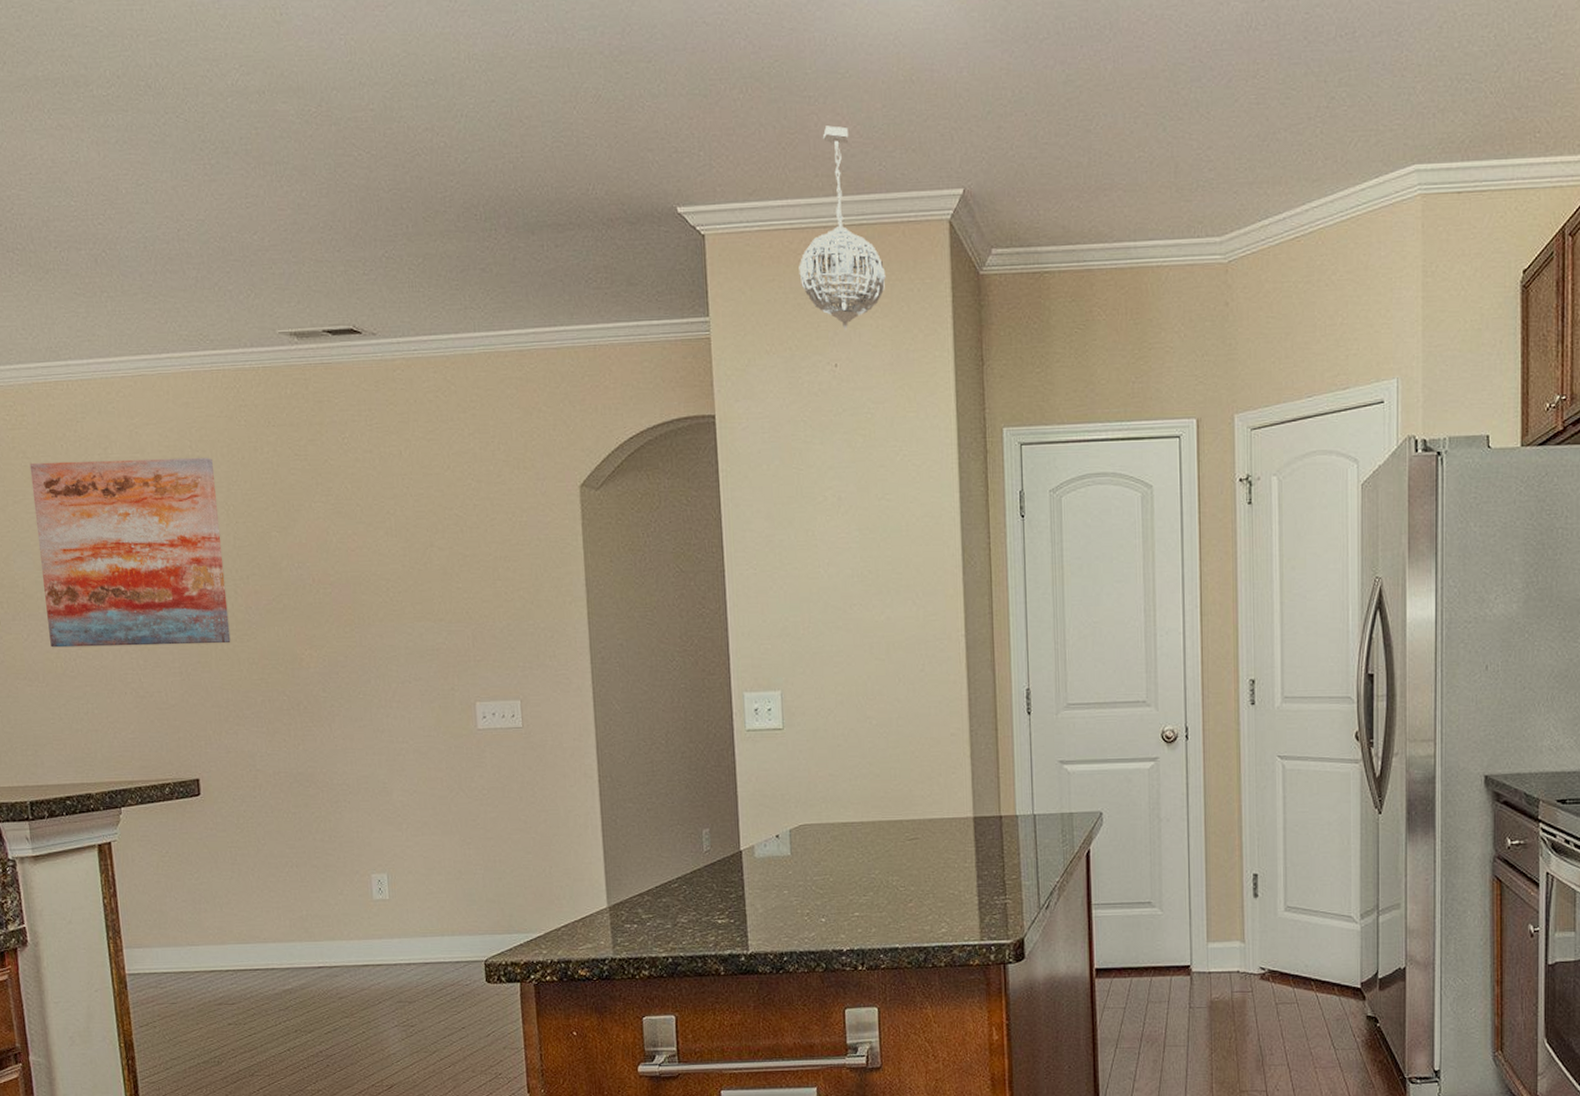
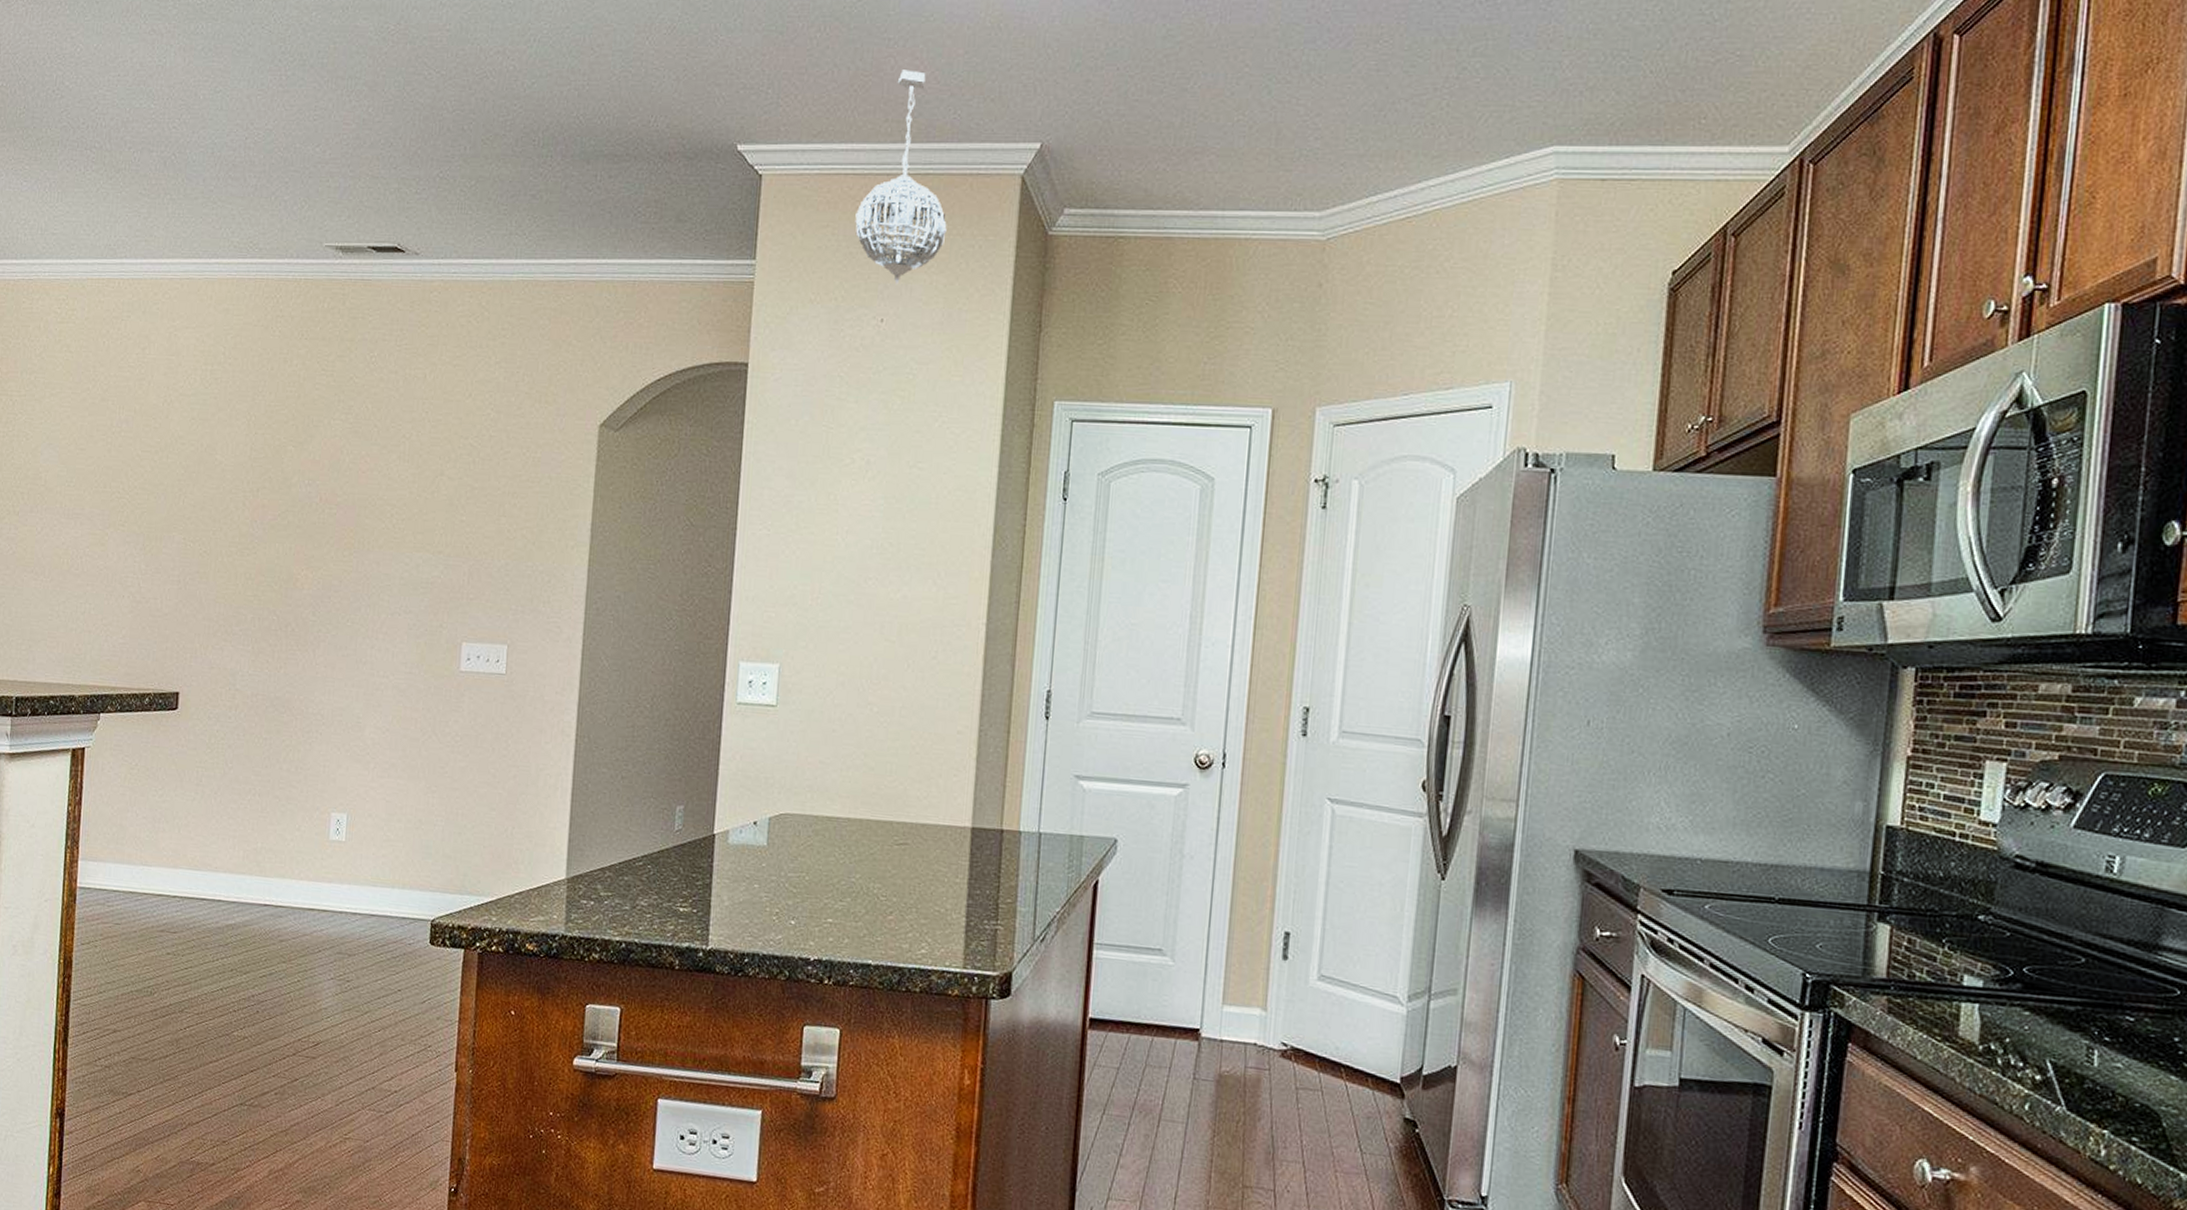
wall art: present [29,457,231,648] -> none [61,357,242,556]

